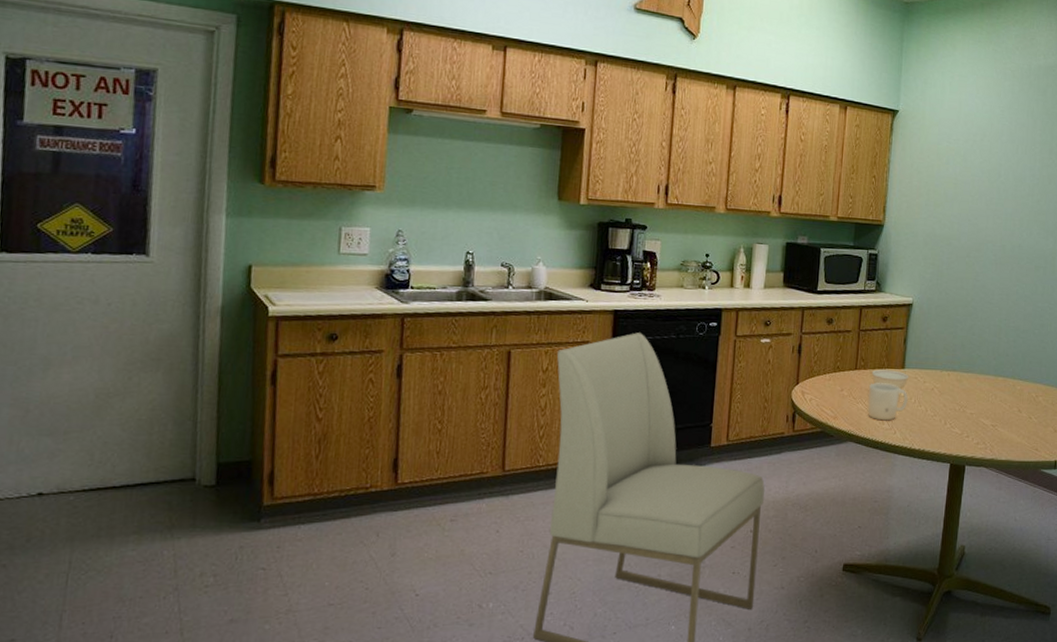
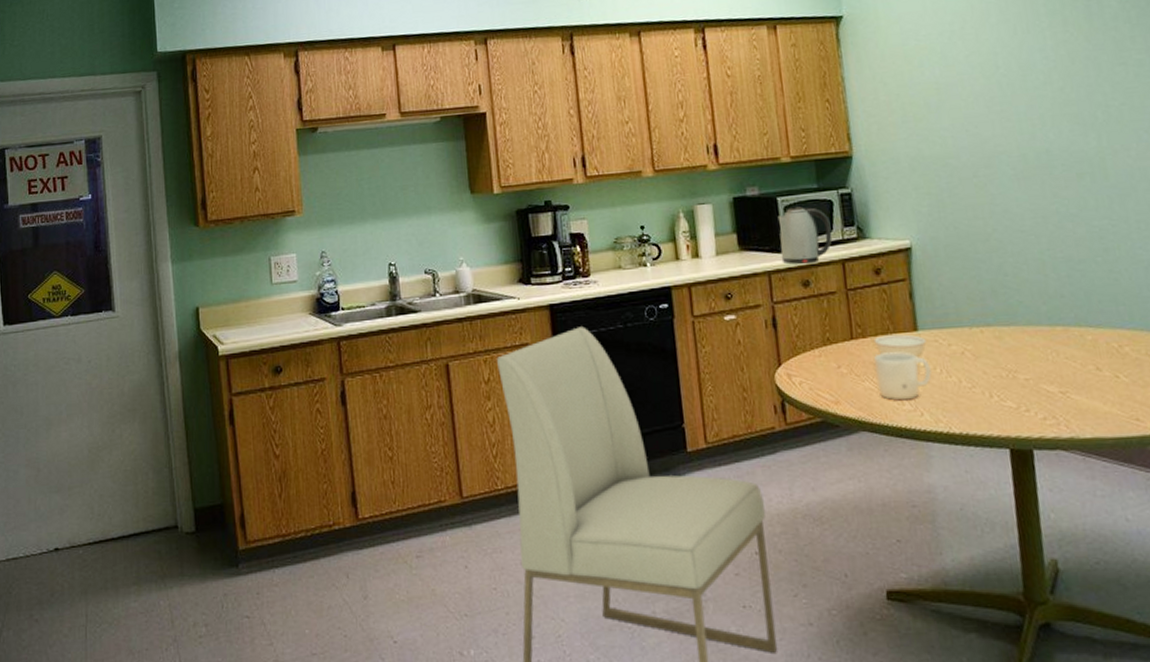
kettle: none [815,258,858,306] -> present [777,207,833,265]

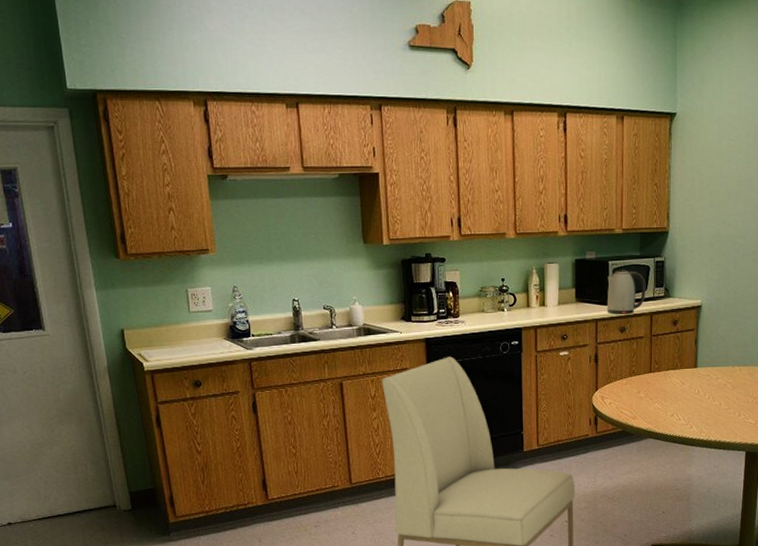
bowl: present [873,334,927,359] -> none [665,370,702,388]
mug: present [873,352,932,401] -> none [663,382,702,417]

